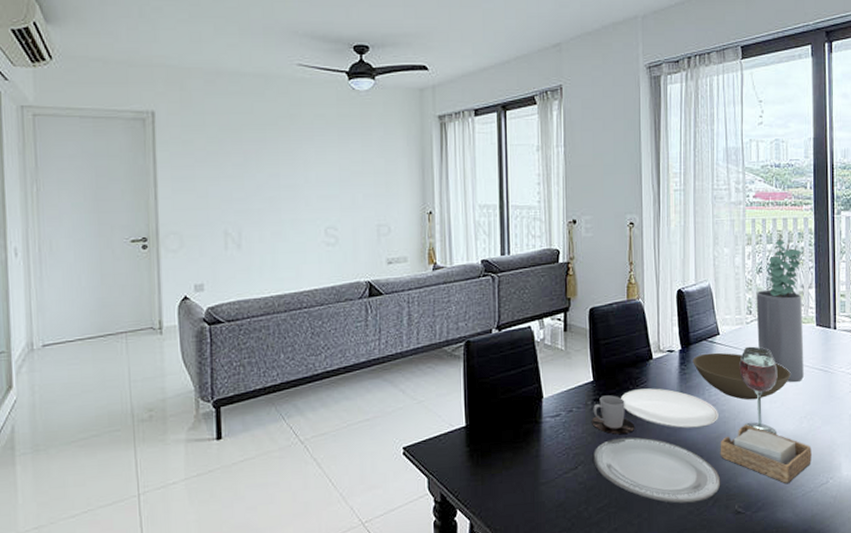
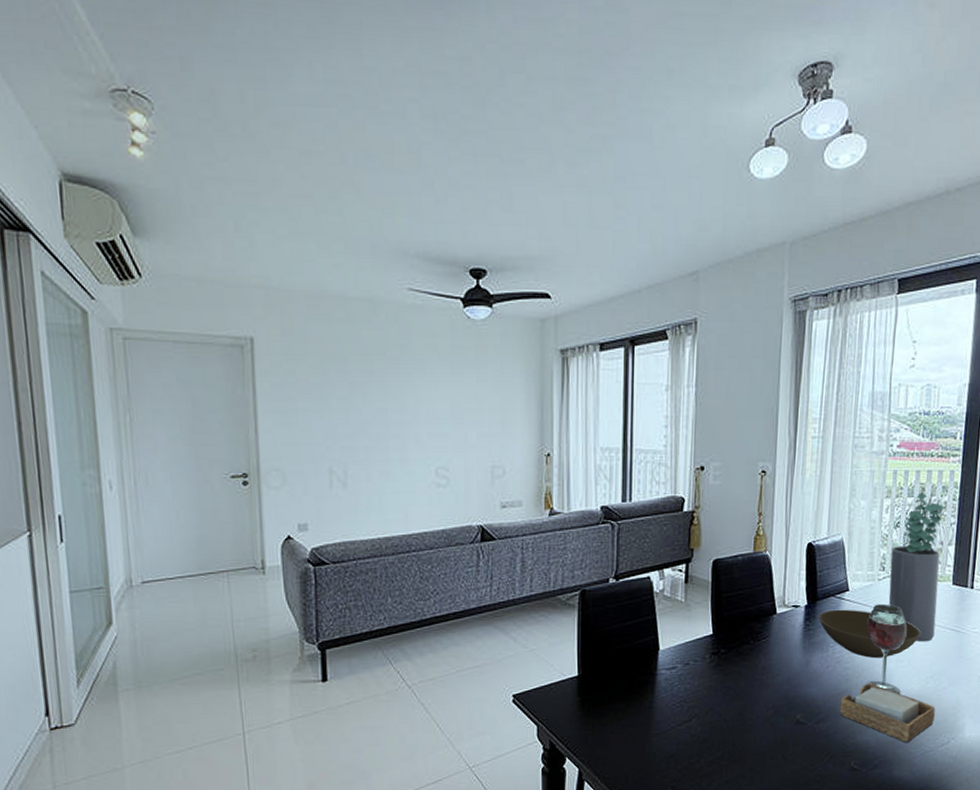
cup: present [592,395,635,434] -> none [709,649,754,689]
plate: present [594,437,721,504] -> none [708,691,839,759]
plate: present [621,388,718,429] -> none [741,643,841,685]

